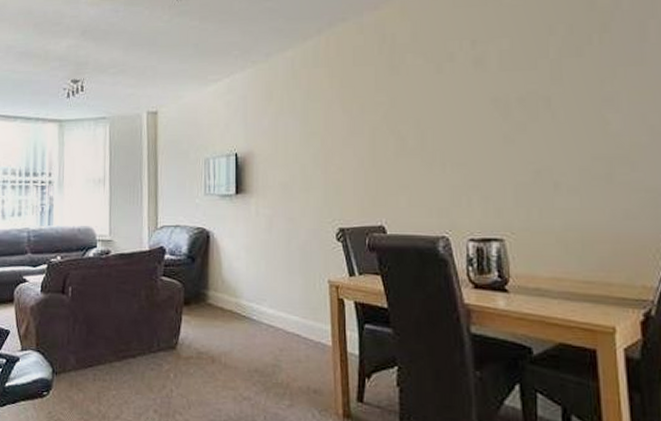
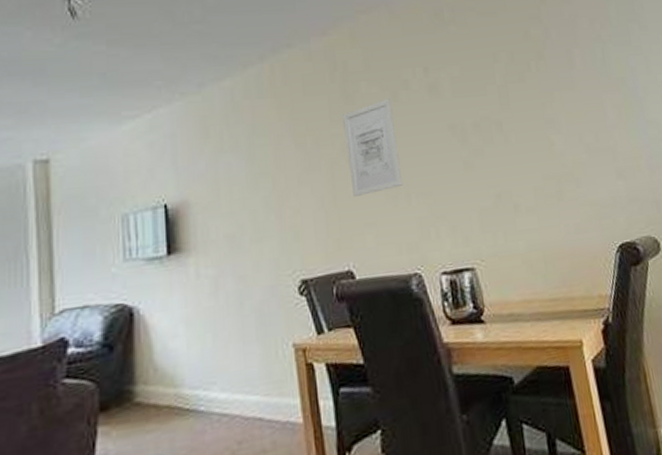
wall art: none [387,70,440,160] -> present [343,98,404,196]

